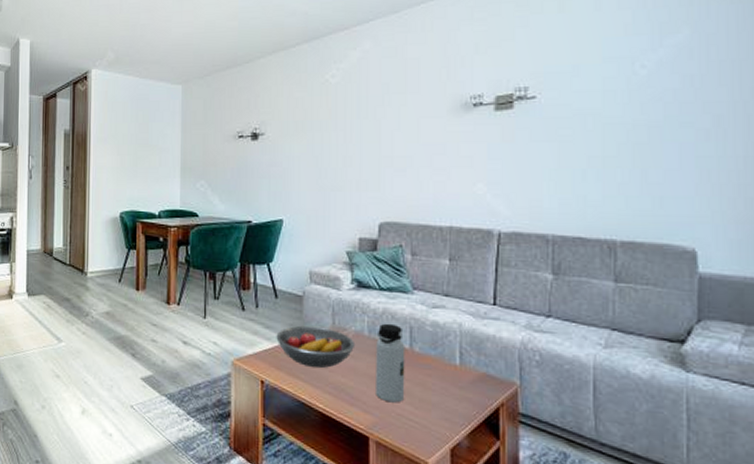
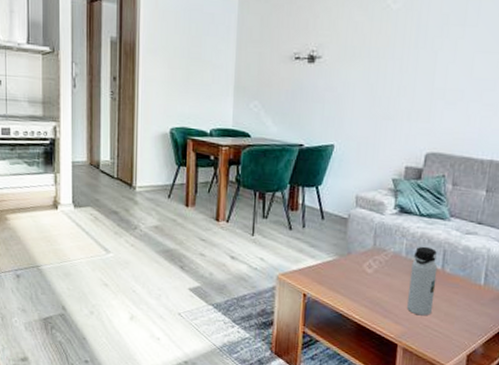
fruit bowl: present [276,325,356,369] -> none [320,245,393,285]

